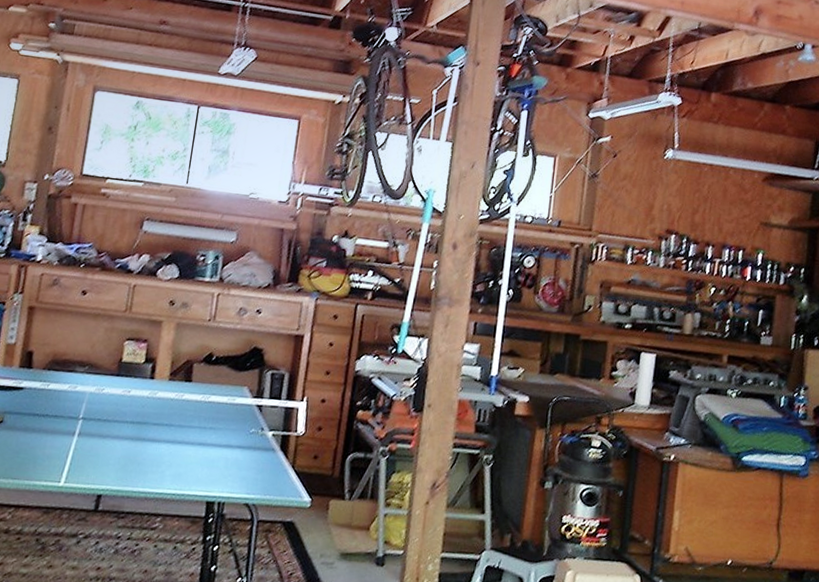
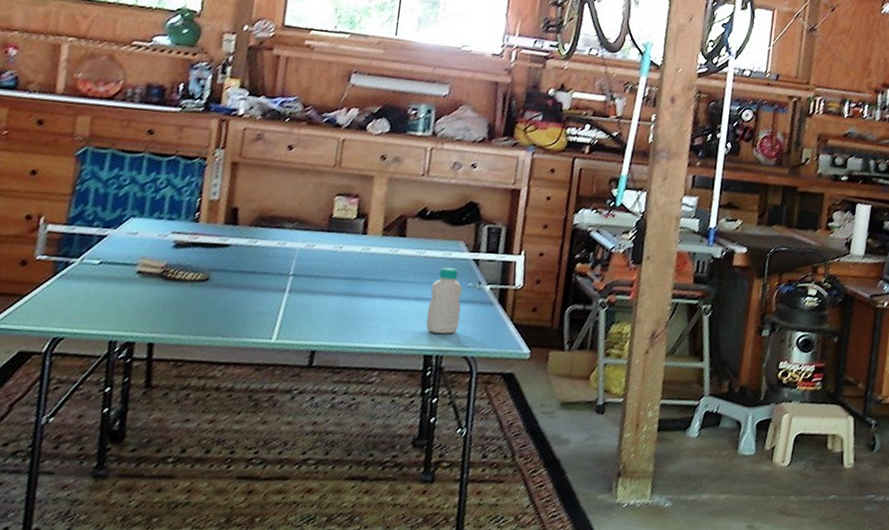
bottle: none [209,412,246,481] -> present [426,267,463,334]

